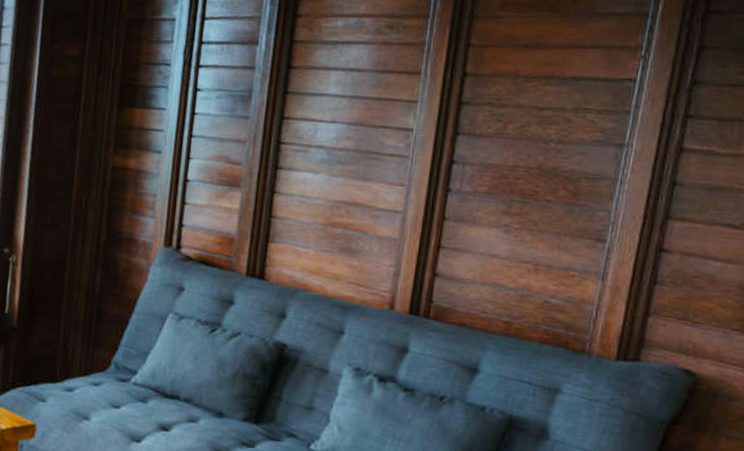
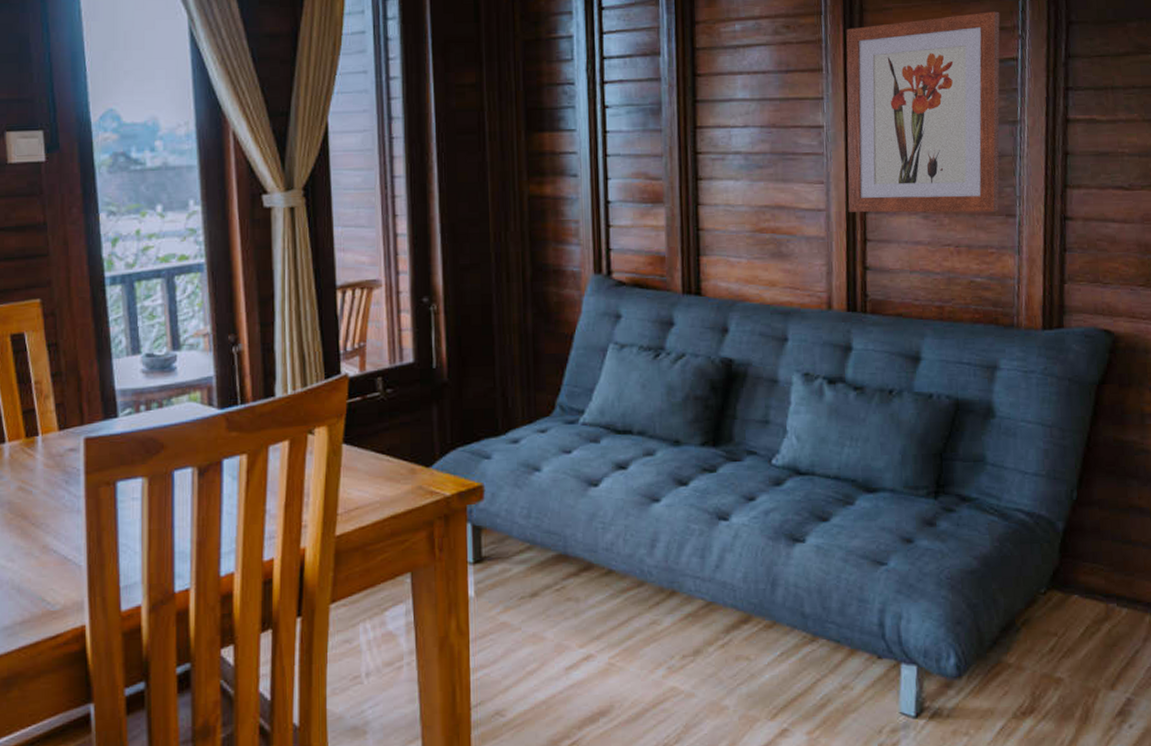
wall art: none [425,28,624,235] -> present [846,11,1000,213]

